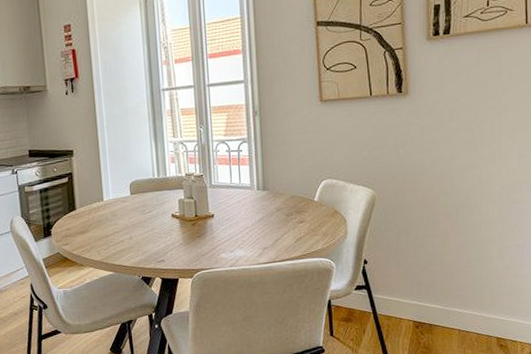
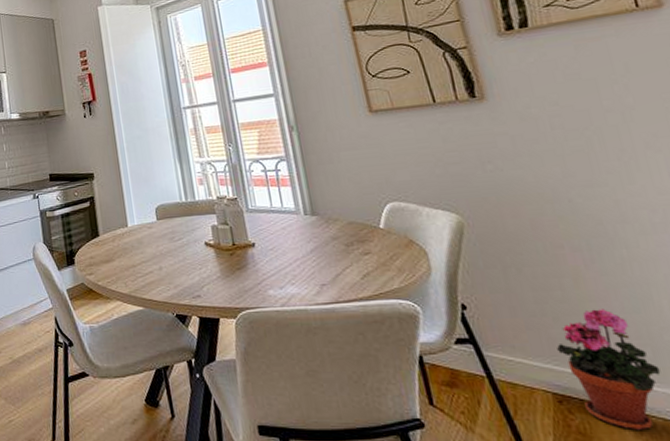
potted plant: none [422,260,482,343] -> present [557,309,661,431]

